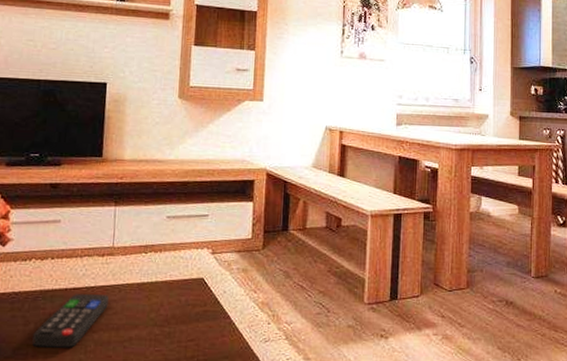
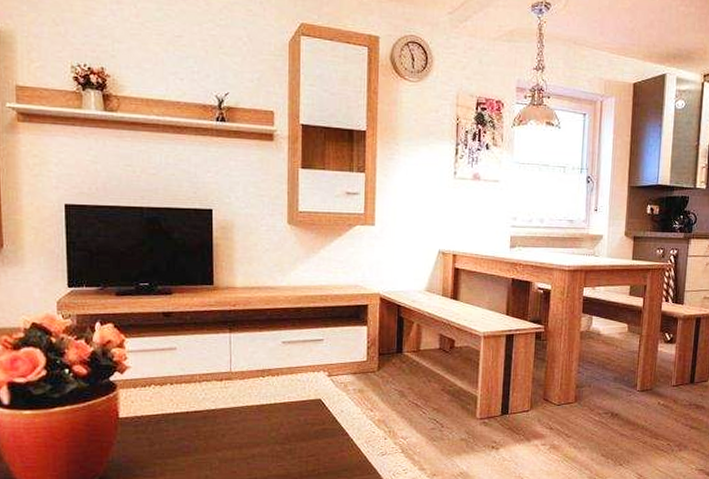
remote control: present [32,294,109,348] -> none [159,416,229,466]

